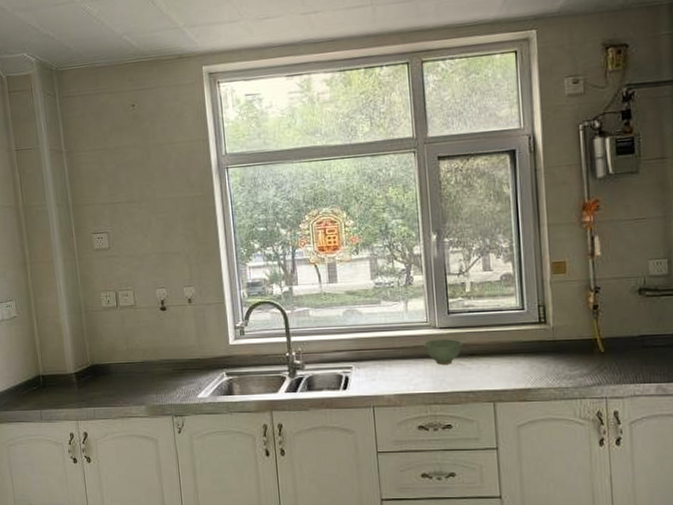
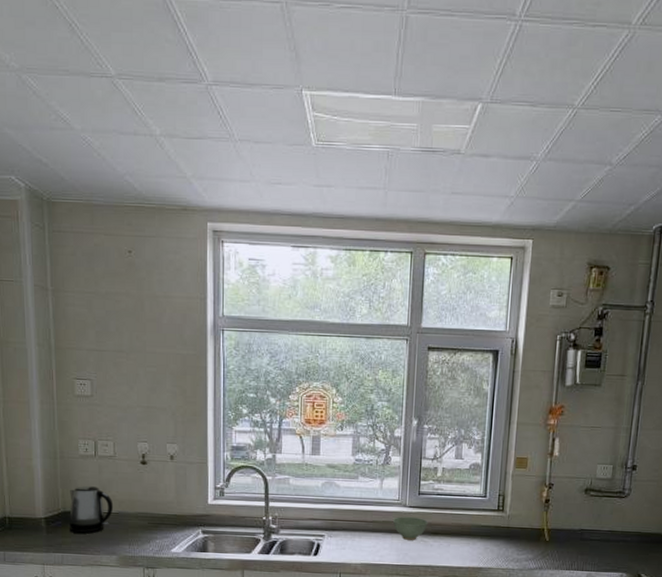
kettle: none [96,336,139,386] -> present [69,485,114,534]

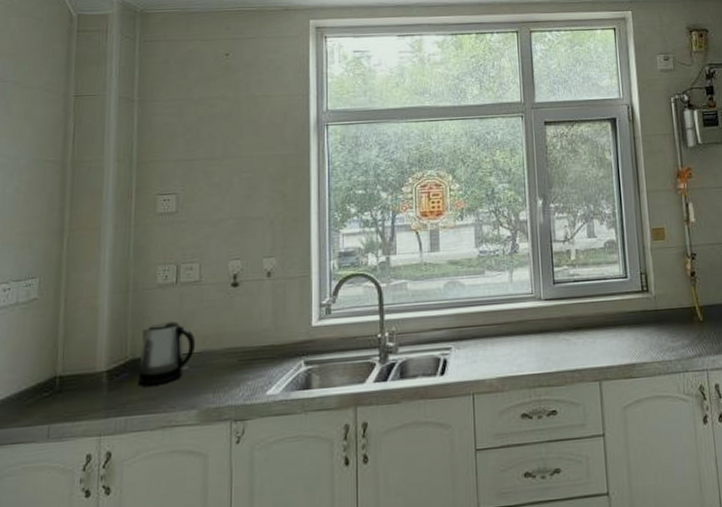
bowl: present [392,517,428,540] -> none [527,311,568,341]

